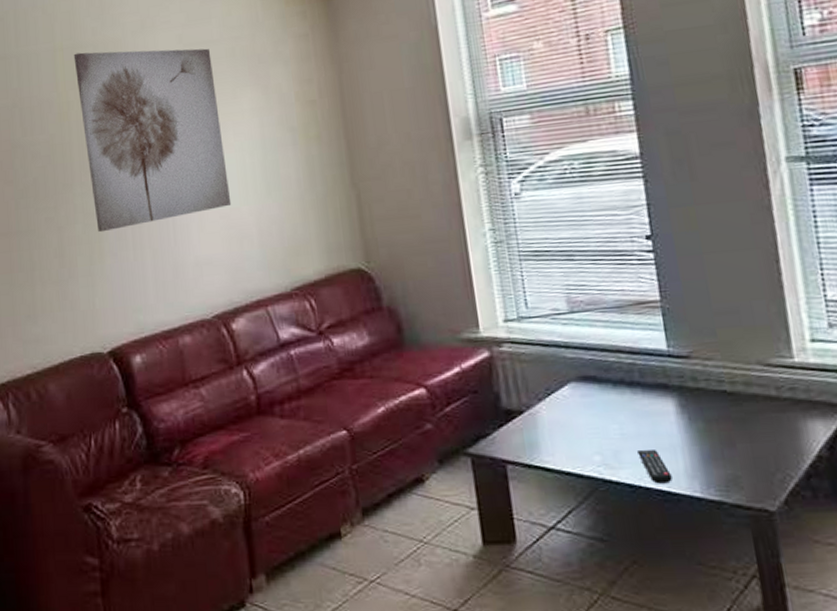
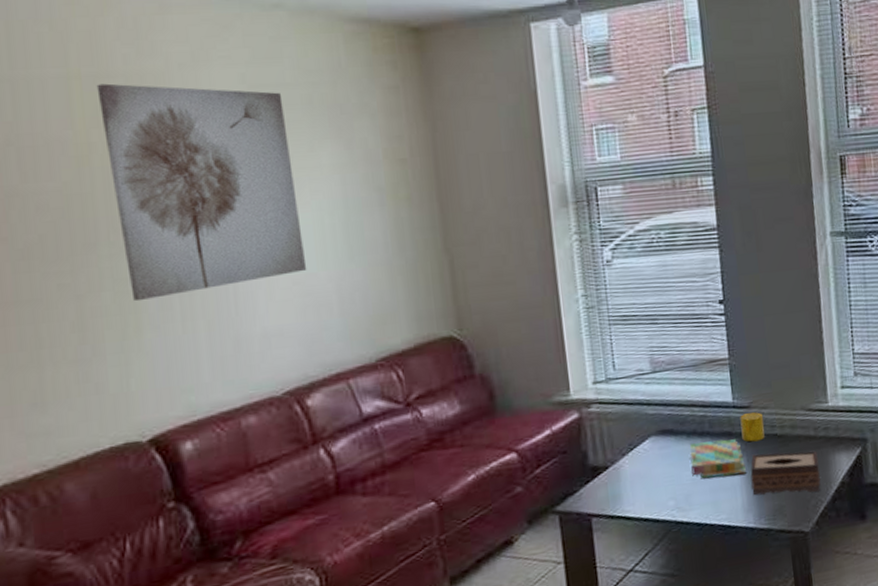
board game: none [617,392,688,435] -> present [690,439,746,479]
remote control: present [638,449,673,484] -> none [705,490,732,520]
cup: none [677,364,710,398] -> present [740,412,765,442]
tissue box: none [693,411,789,465] -> present [750,450,821,496]

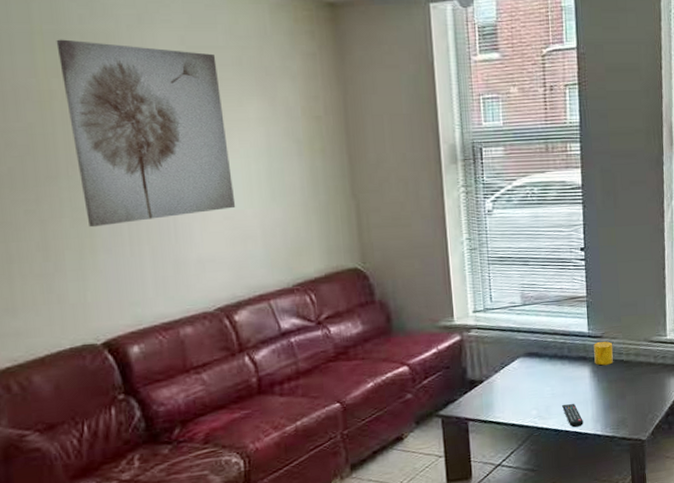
board game: present [690,439,746,479] -> none [551,362,597,394]
remote control: none [705,490,732,520] -> present [562,404,583,428]
tissue box: present [750,450,821,496] -> none [600,374,657,409]

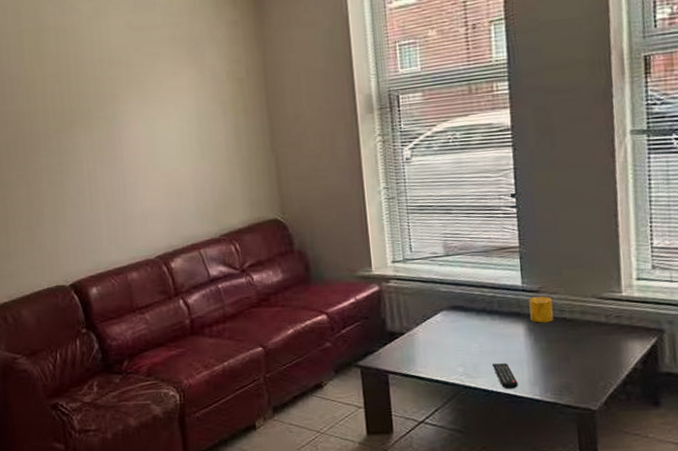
wall art: present [56,39,236,228] -> none [38,32,172,188]

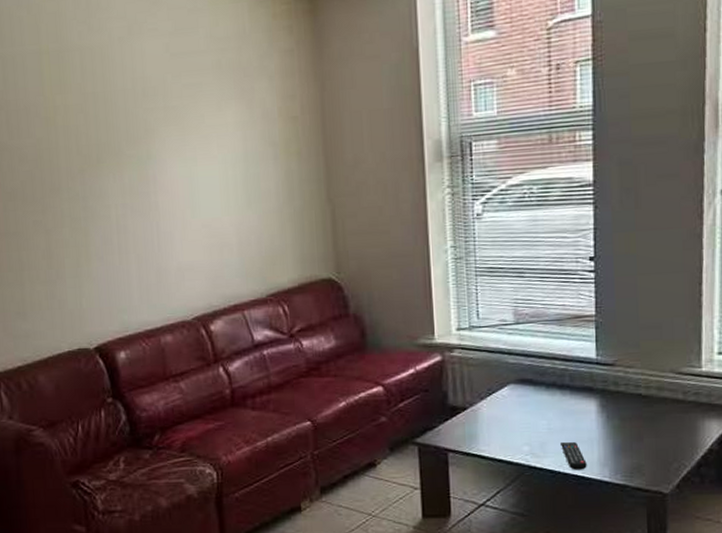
cup: present [529,297,554,323] -> none [603,371,629,399]

